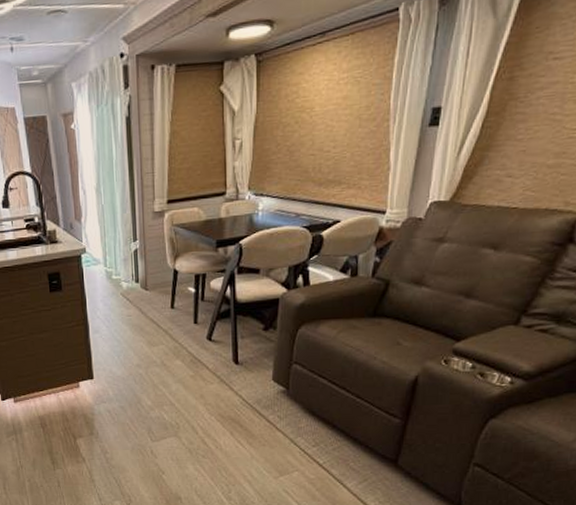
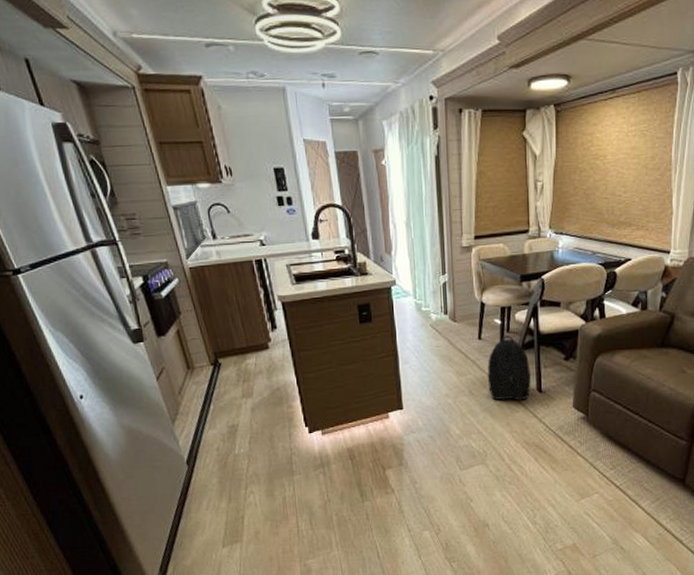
backpack: none [180,303,226,373] -> present [487,334,531,401]

